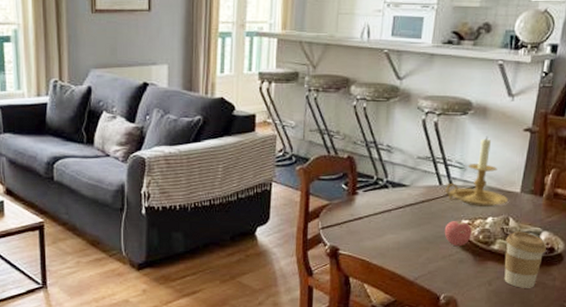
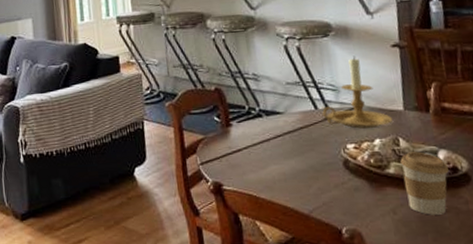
apple: present [444,220,472,247] -> none [330,144,362,173]

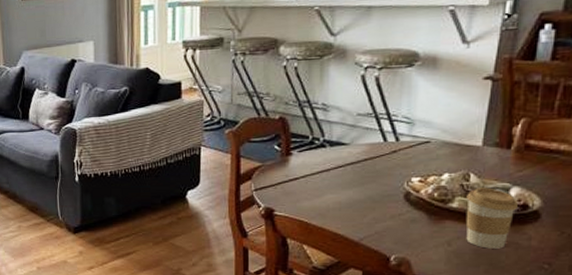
candle holder: present [322,55,393,129] -> none [391,87,467,163]

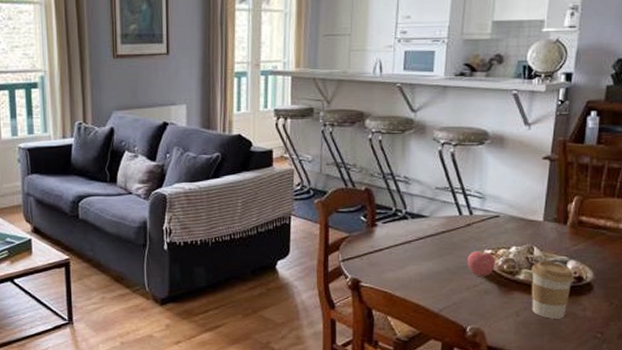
apple: none [392,177,425,206] -> present [467,250,495,277]

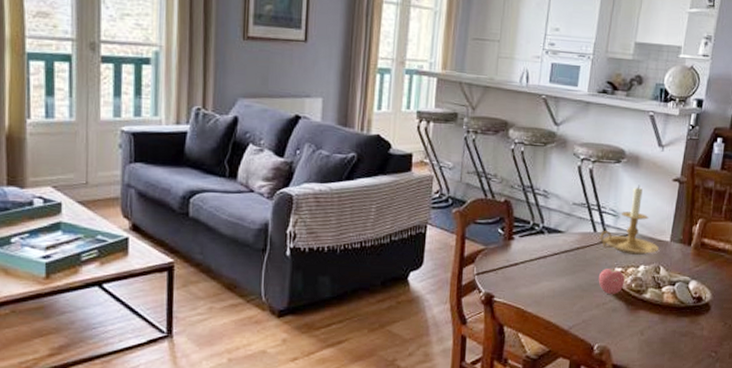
candle holder: none [466,165,531,236] -> present [600,184,659,255]
coffee cup: present [531,260,574,319] -> none [655,280,695,338]

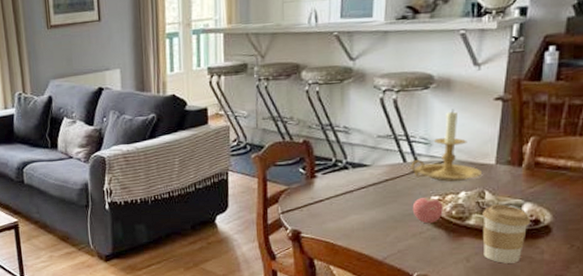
coffee cup: none [655,280,695,338] -> present [482,204,530,263]

